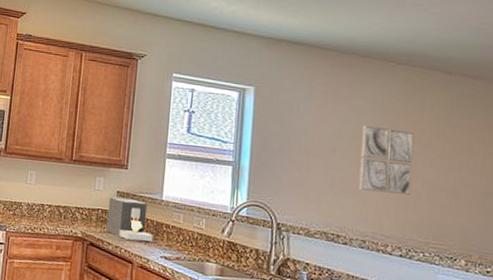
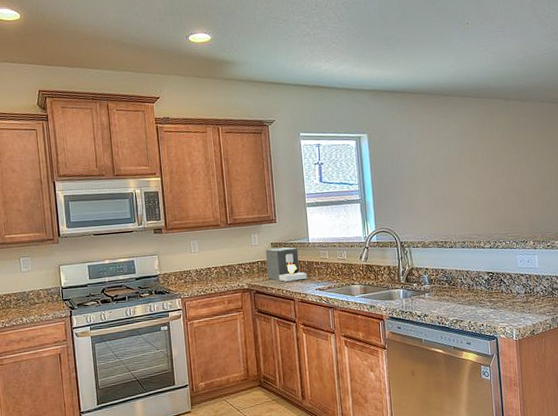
wall art: present [359,125,414,195] -> none [452,150,492,203]

